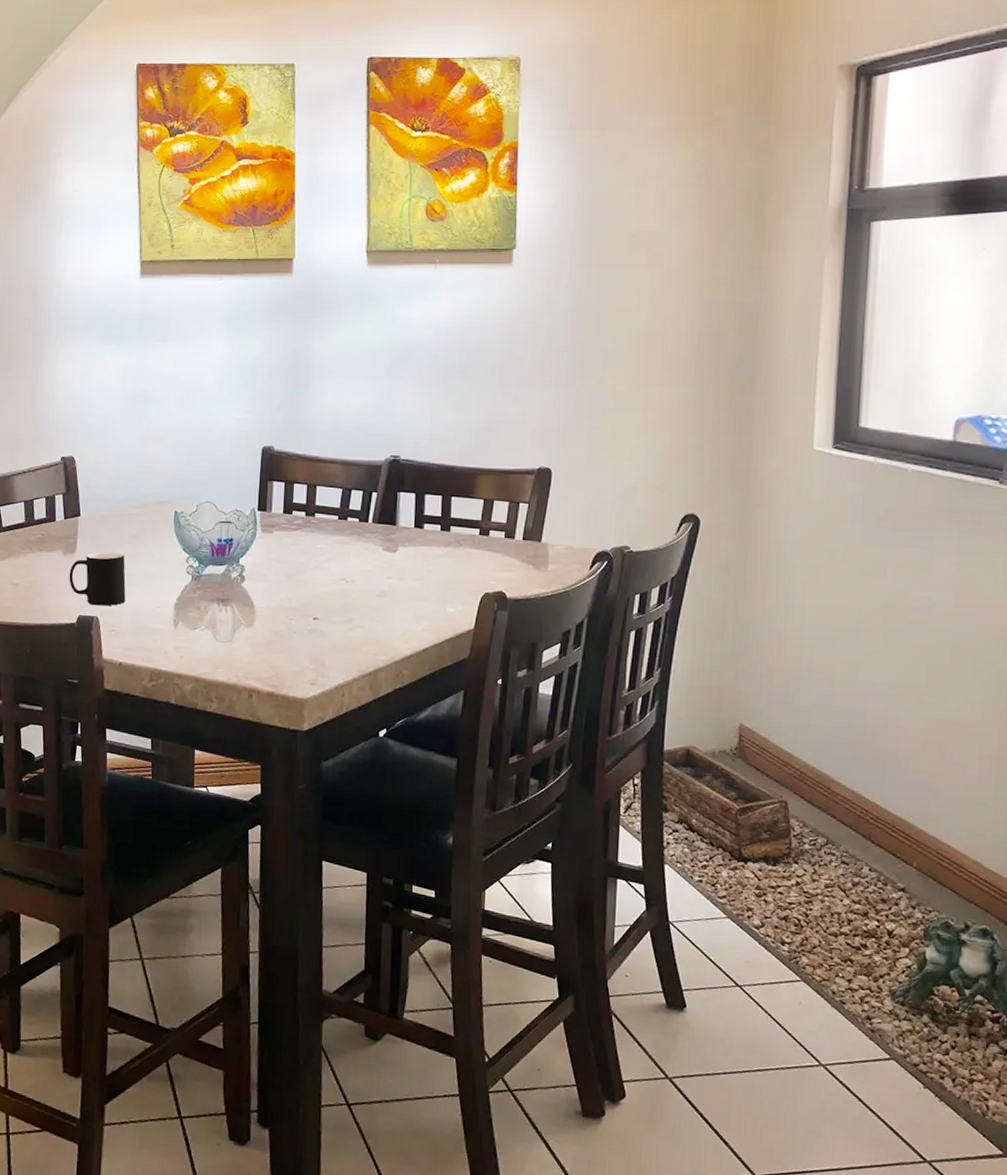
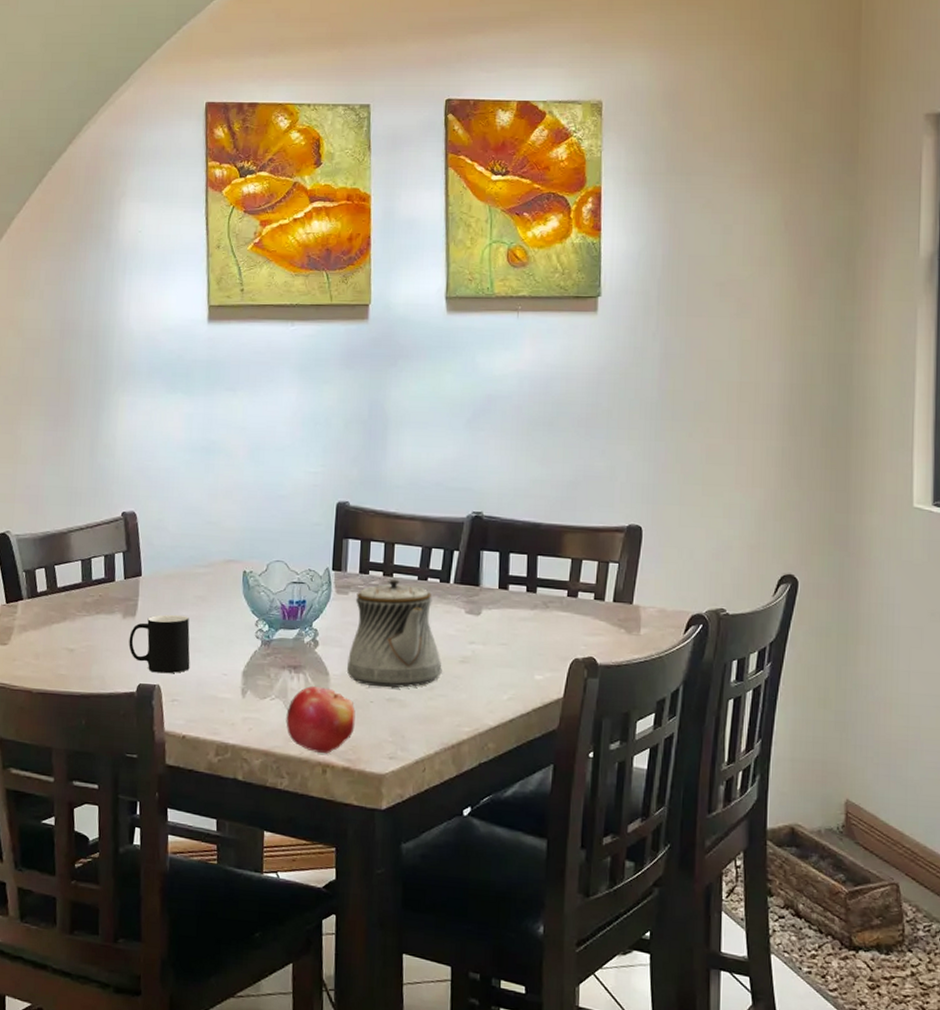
fruit: none [215,618,279,679] -> present [286,686,356,753]
teapot: none [272,519,360,620] -> present [347,580,442,688]

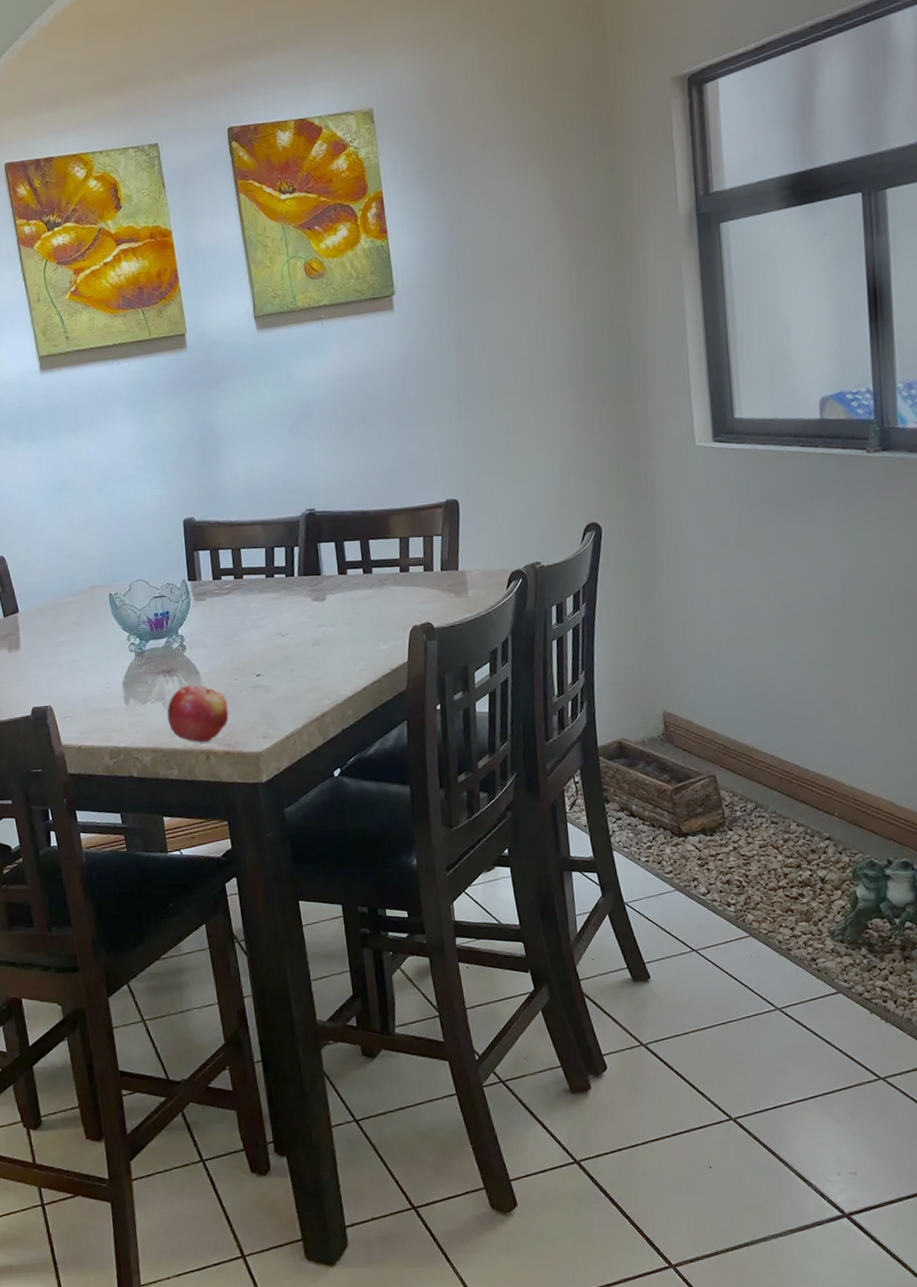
cup: present [129,614,190,674] -> none [17,641,76,696]
teapot: present [347,580,442,688] -> none [213,581,299,678]

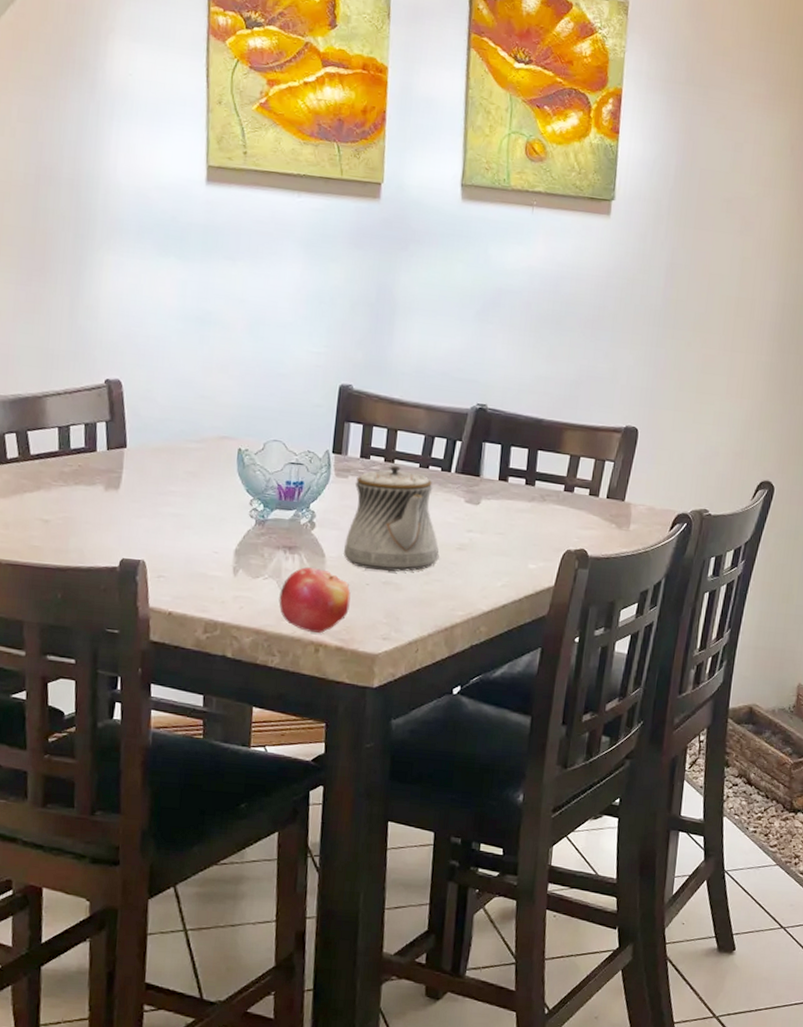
teapot: none [213,581,299,678] -> present [344,466,439,572]

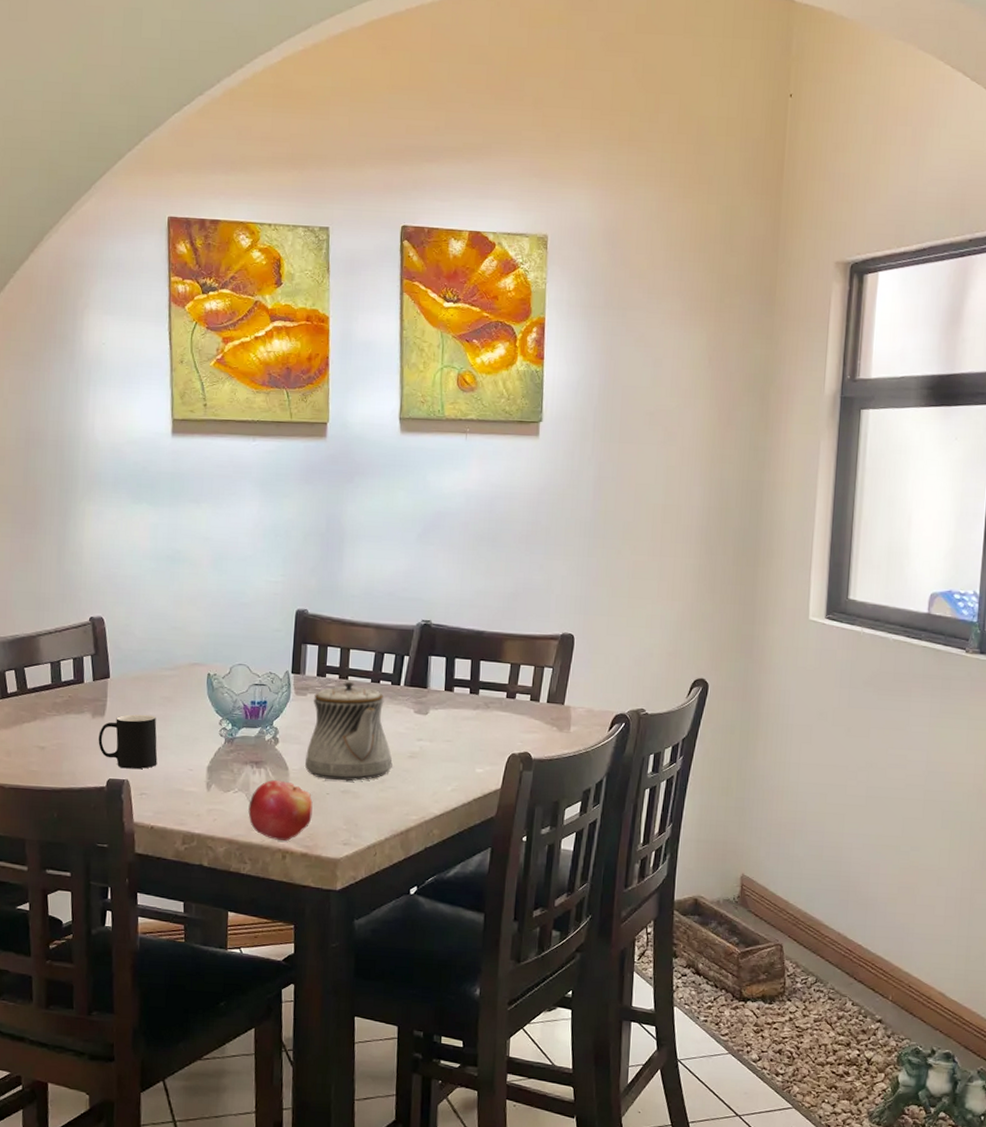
cup: none [111,489,179,550] -> present [98,714,158,770]

